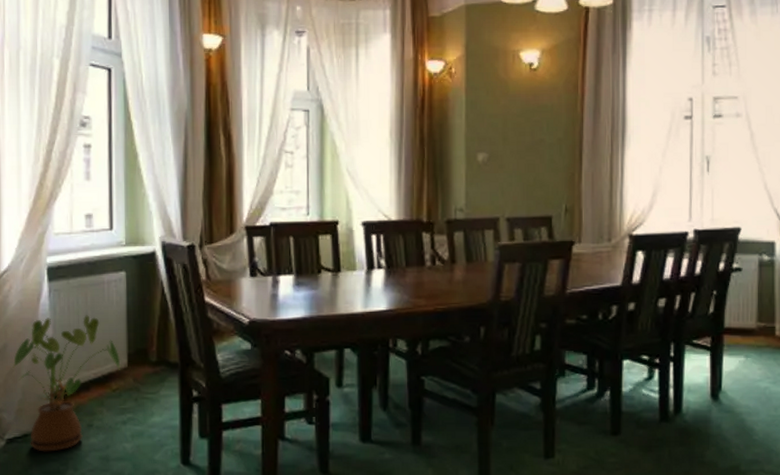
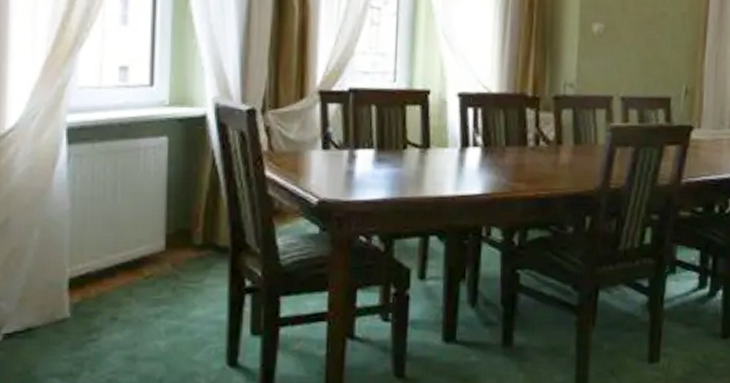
house plant: present [12,315,121,452] -> none [15,187,157,350]

